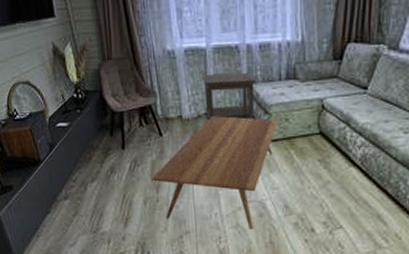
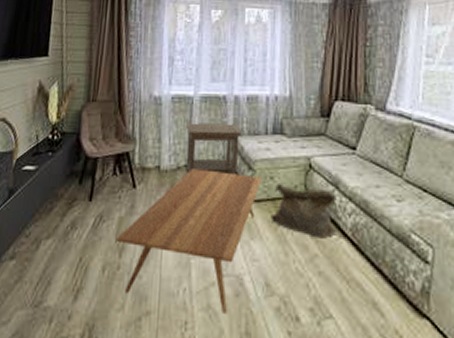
bag: none [287,123,348,168] -> present [270,182,337,239]

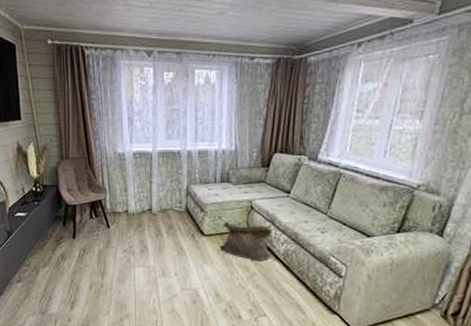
coffee table: present [115,169,262,314] -> none [97,212,212,315]
side table: present [186,122,243,176] -> none [147,174,195,216]

